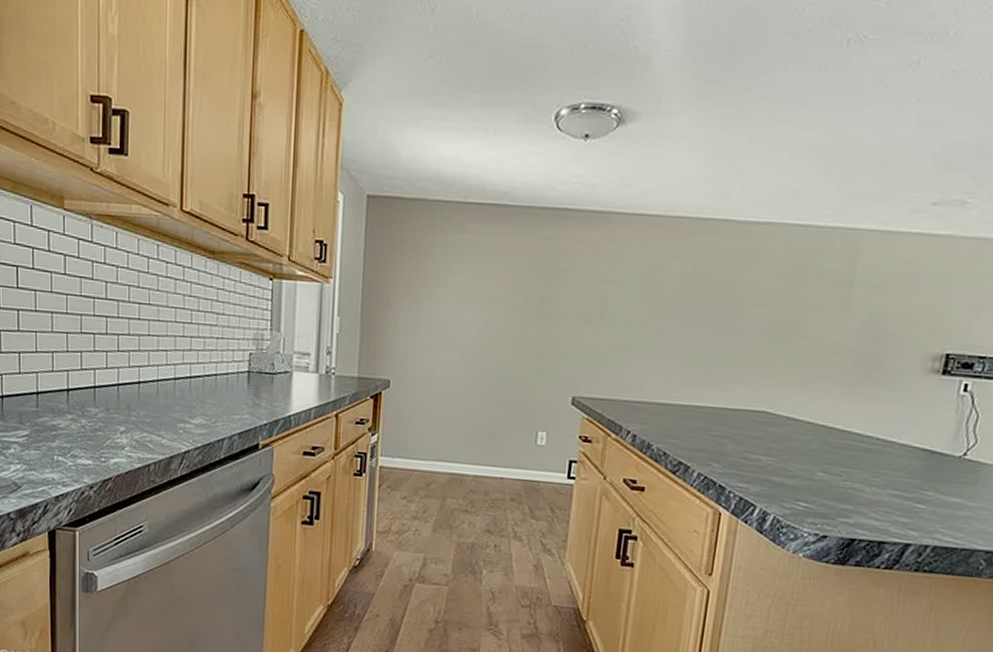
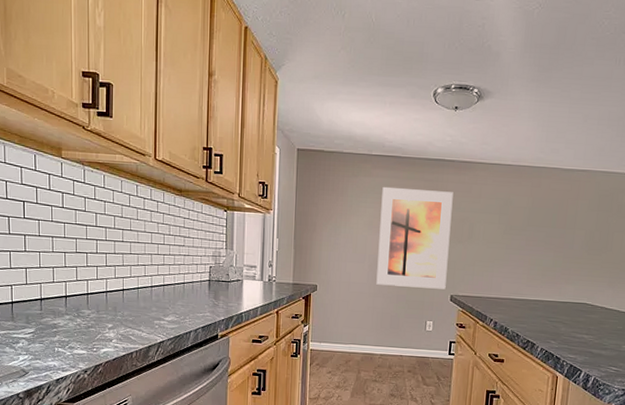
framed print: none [470,246,580,389] -> present [376,186,454,290]

